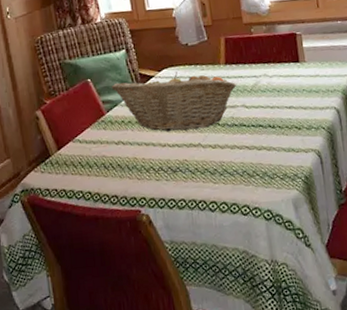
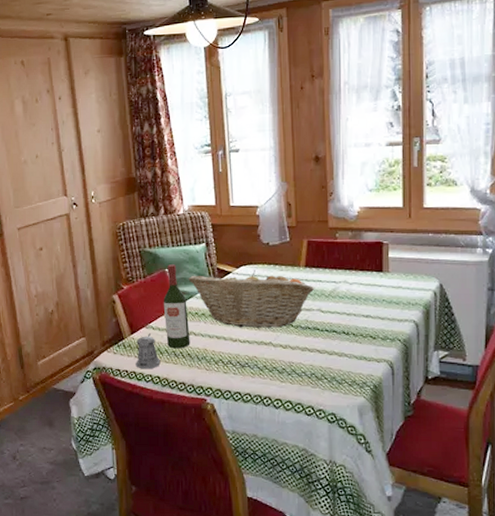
pepper shaker: none [64,147,91,186] -> present [136,333,161,369]
wine bottle: none [88,74,119,161] -> present [163,264,190,349]

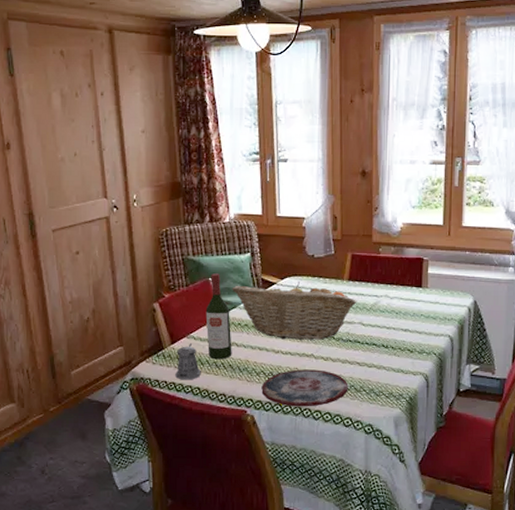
plate: none [220,357,309,396] -> present [261,369,349,407]

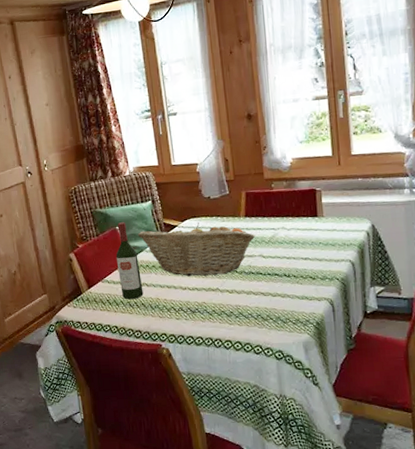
pepper shaker: present [175,343,201,380] -> none [94,287,117,321]
plate: present [261,369,349,407] -> none [173,302,256,339]

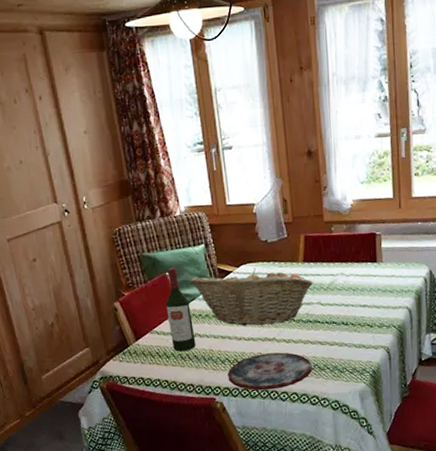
plate: none [173,302,256,339] -> present [227,352,313,391]

